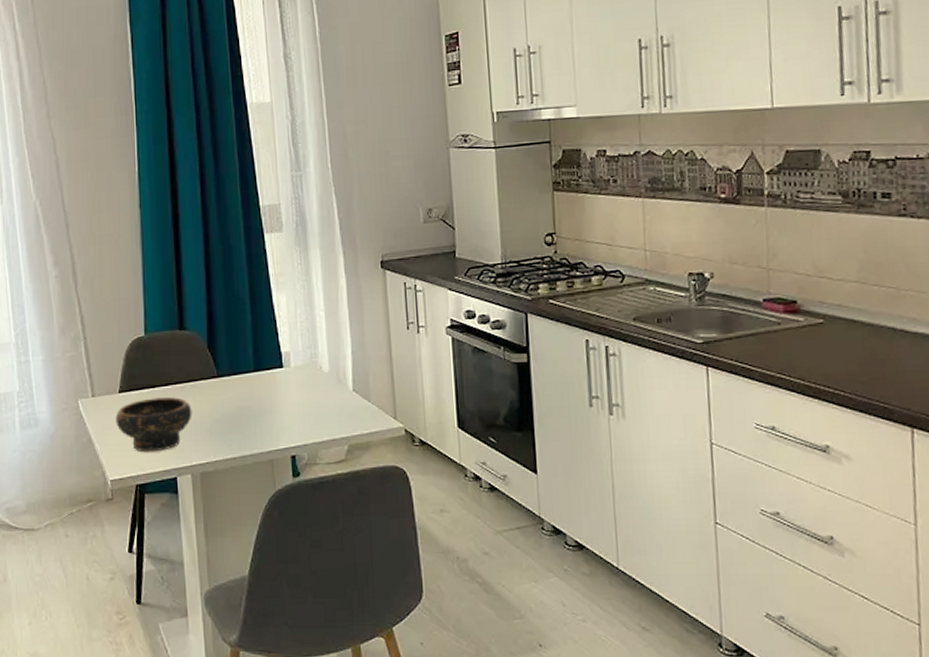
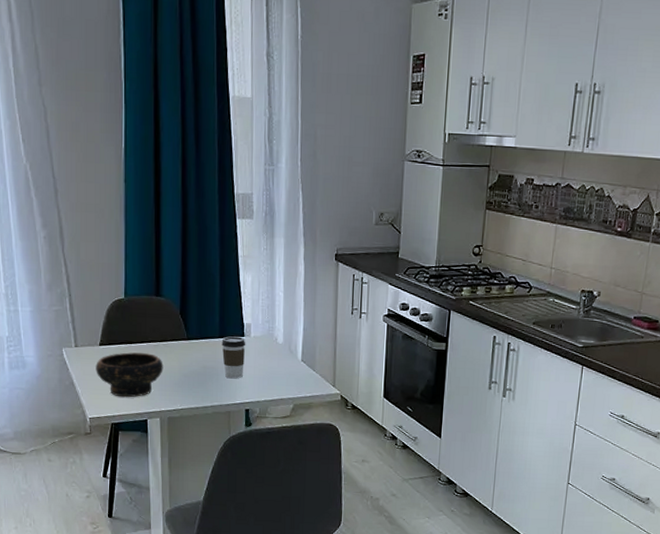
coffee cup: none [257,368,286,420] -> present [221,336,246,379]

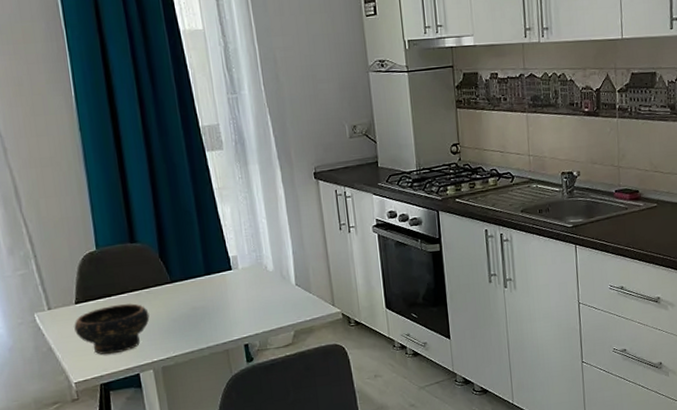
coffee cup: present [221,336,246,379] -> none [208,271,237,316]

